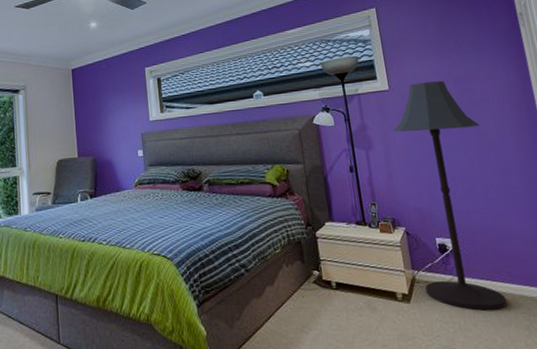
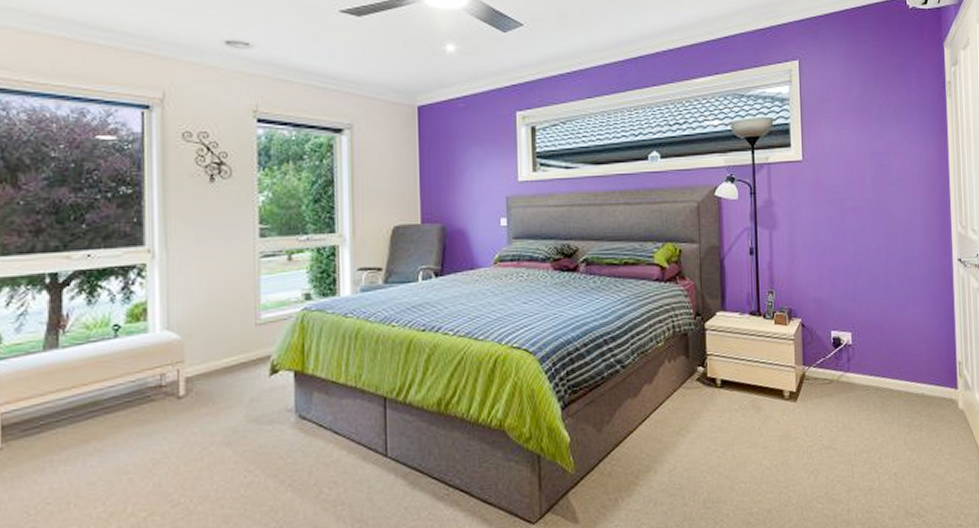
floor lamp: present [393,81,507,311] -> none [801,154,892,409]

